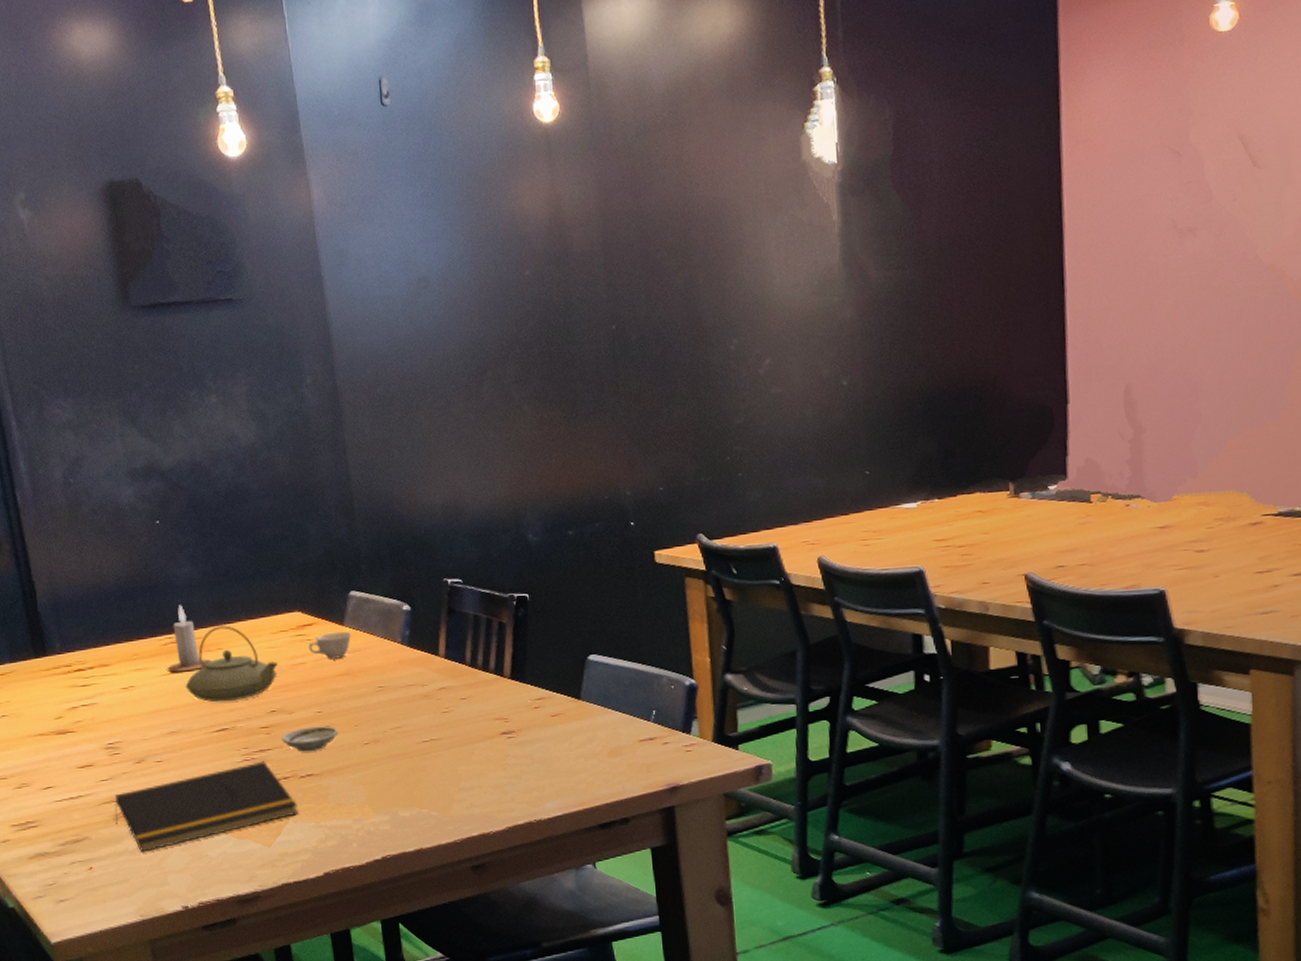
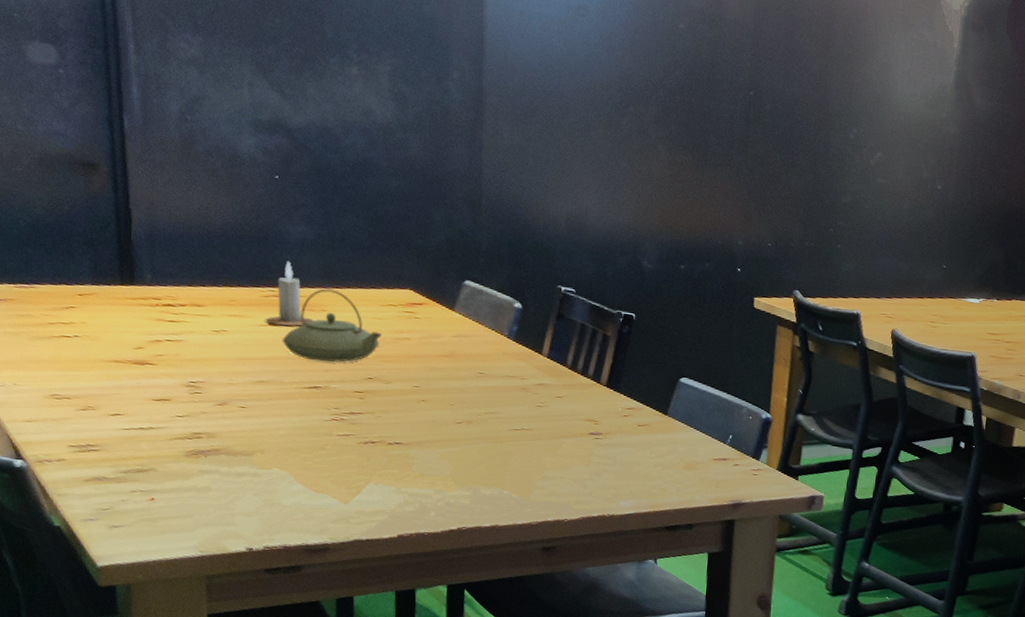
notepad: present [115,761,298,852] -> none [186,423,381,491]
saucer: present [282,726,338,752] -> none [375,398,433,422]
teacup: present [308,631,352,659] -> none [415,315,461,341]

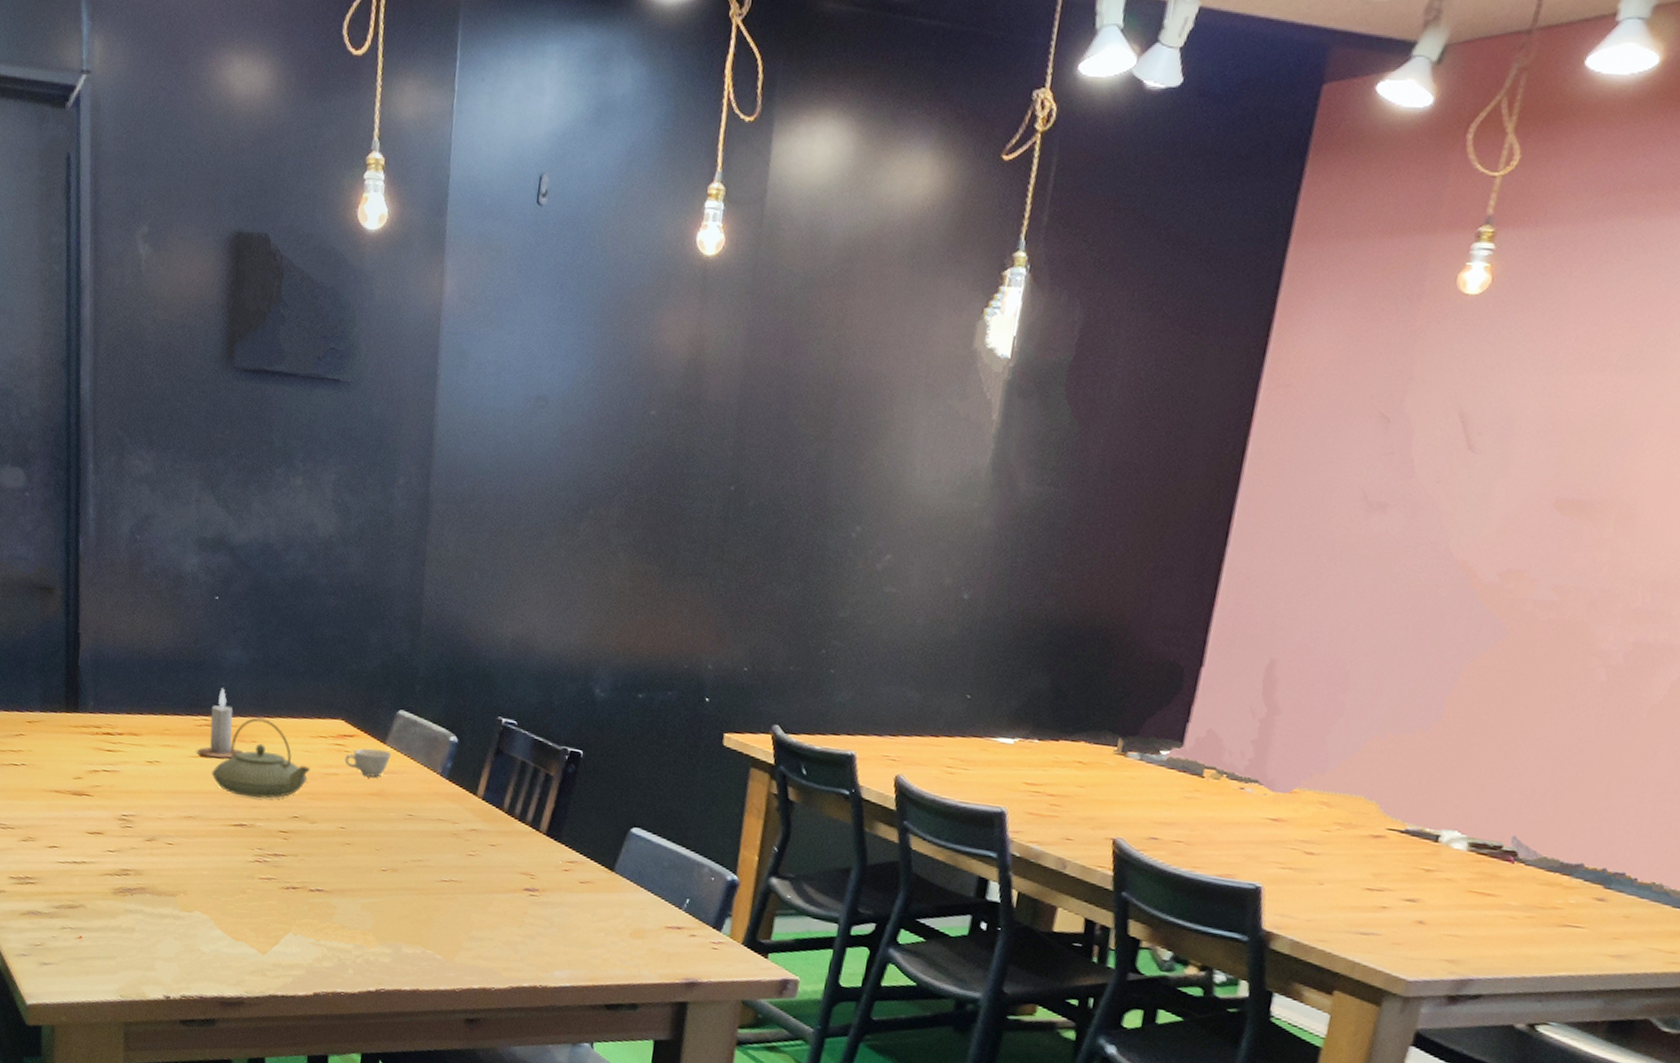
teacup: none [415,315,461,341] -> present [344,748,392,777]

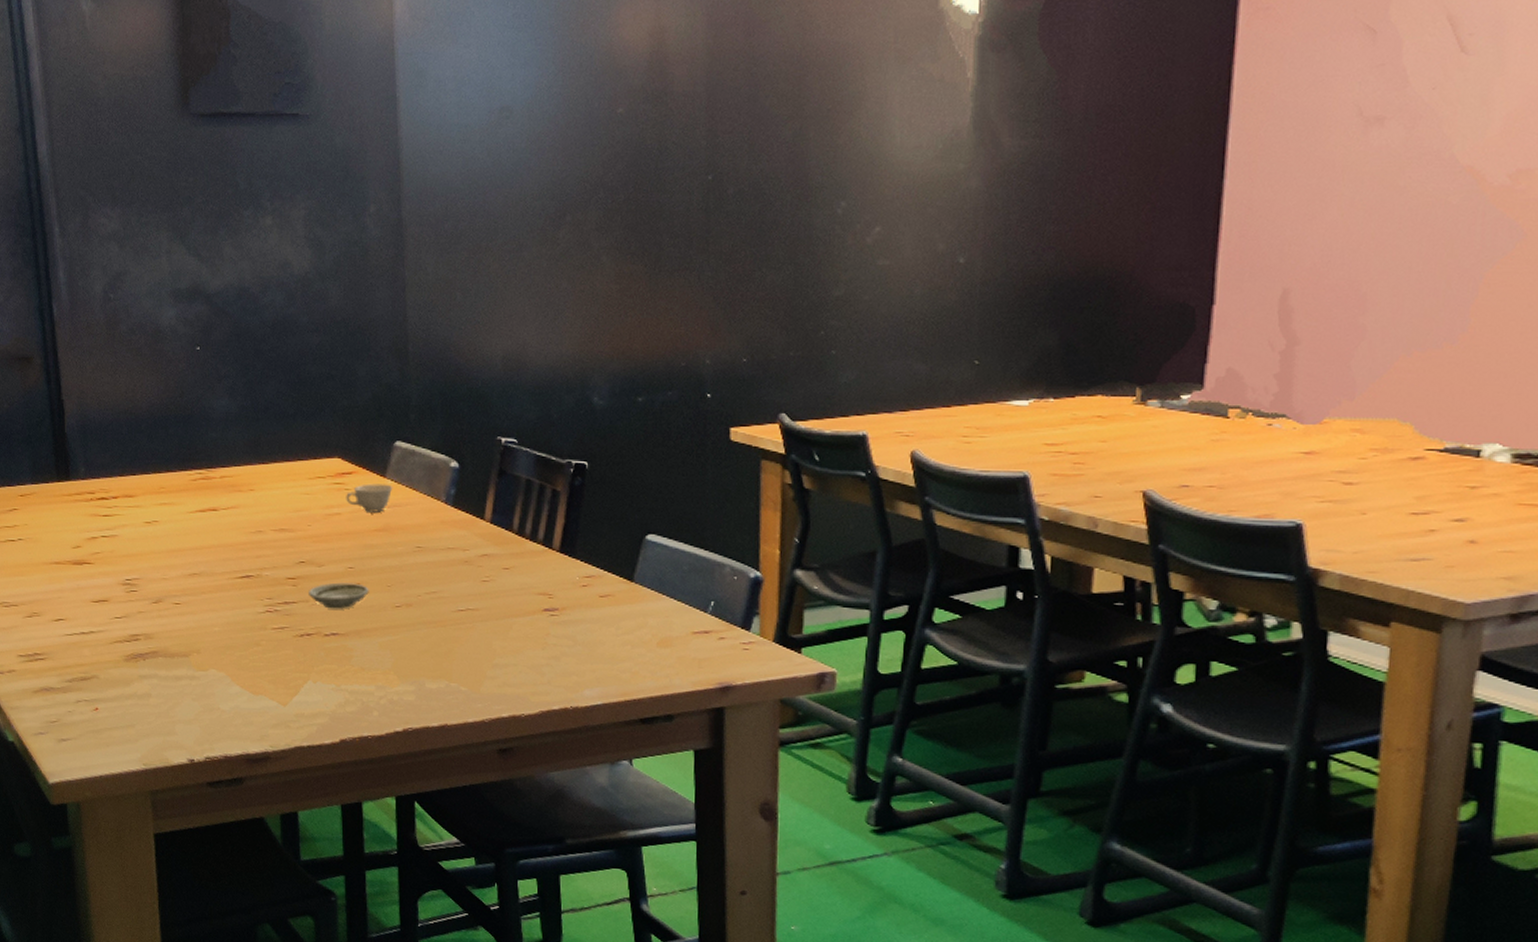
candle: present [196,688,244,759] -> none [194,439,242,511]
teapot: present [211,717,310,799] -> none [212,465,311,547]
saucer: none [298,840,358,867] -> present [309,582,369,609]

